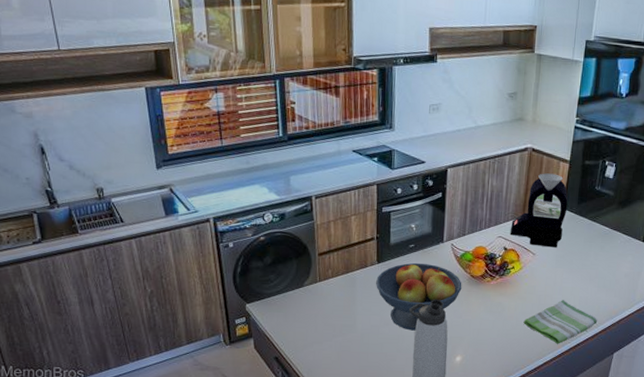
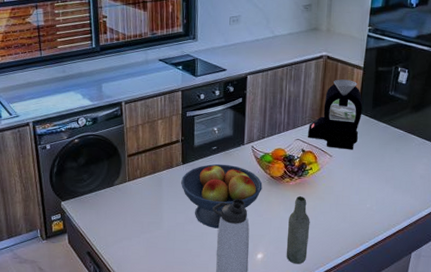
bottle: none [485,295,511,367] -> present [286,195,310,264]
dish towel: present [523,300,597,344] -> none [322,200,394,243]

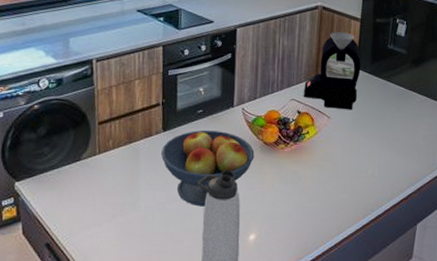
bottle: present [286,195,310,264] -> none [281,163,308,245]

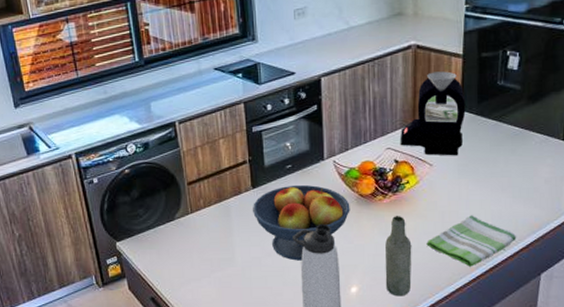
bottle: none [281,163,308,245] -> present [385,215,412,297]
dish towel: none [321,166,397,216] -> present [426,215,516,267]

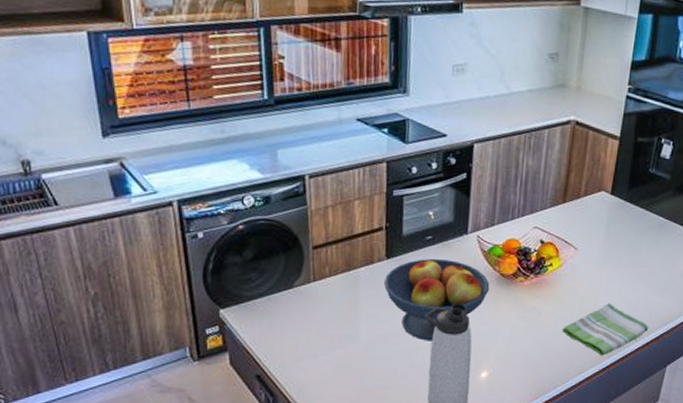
bottle: present [385,215,412,297] -> none [516,298,548,384]
coffee roaster: present [400,71,466,156] -> none [547,151,617,241]

